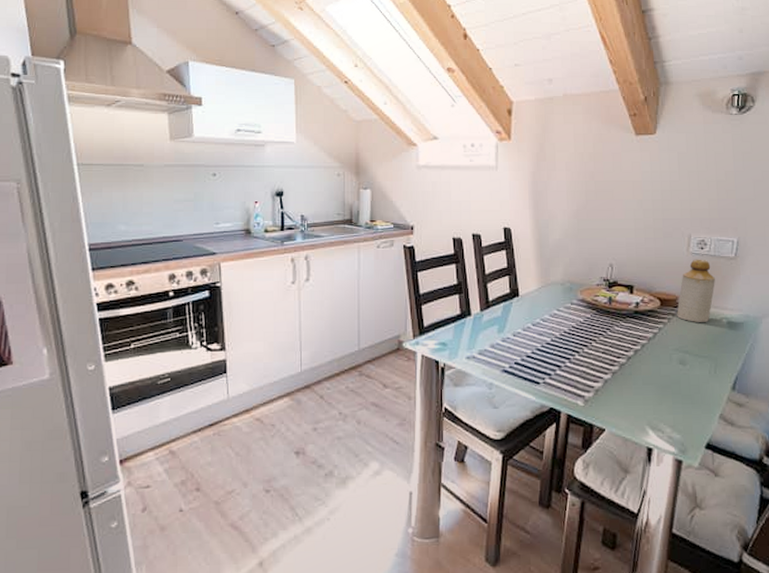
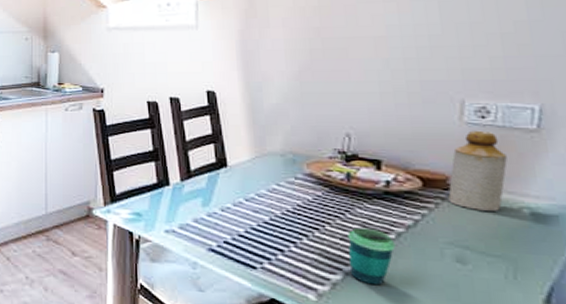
cup: none [607,342,641,388] -> present [347,227,396,286]

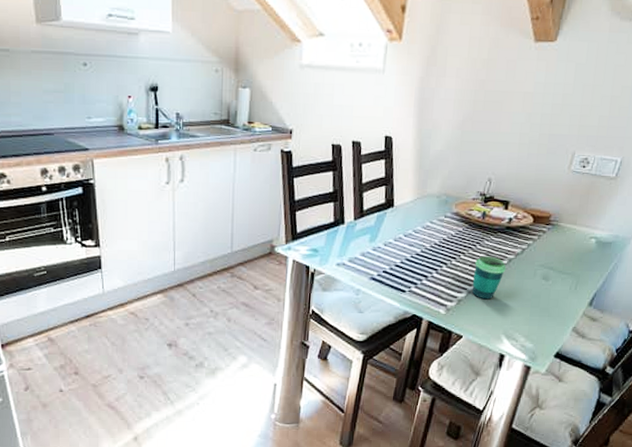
bottle: present [448,130,508,211] -> none [548,177,592,240]

